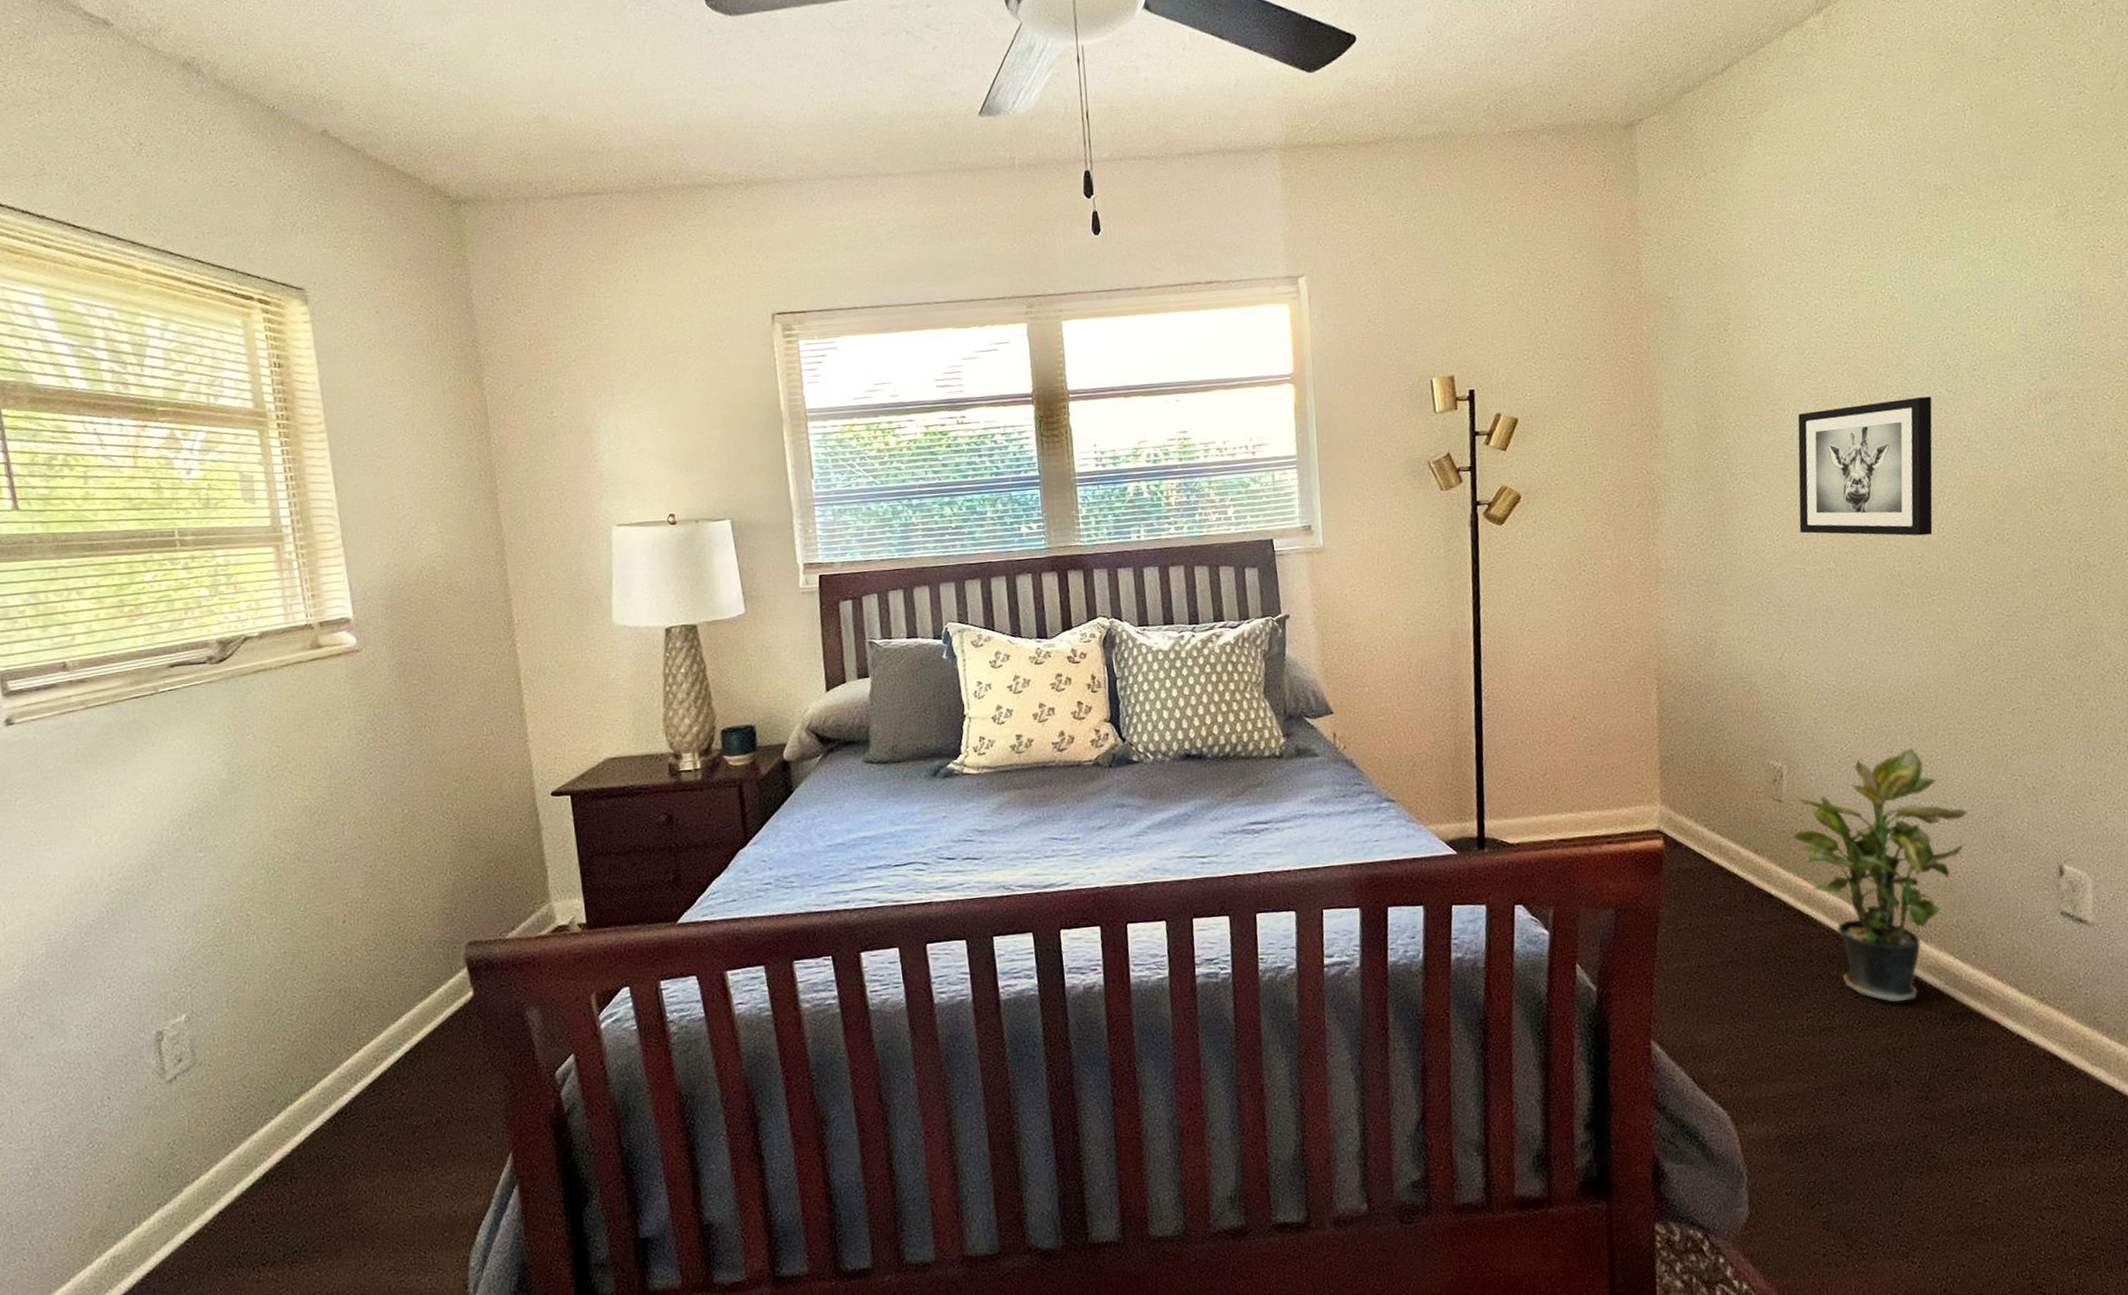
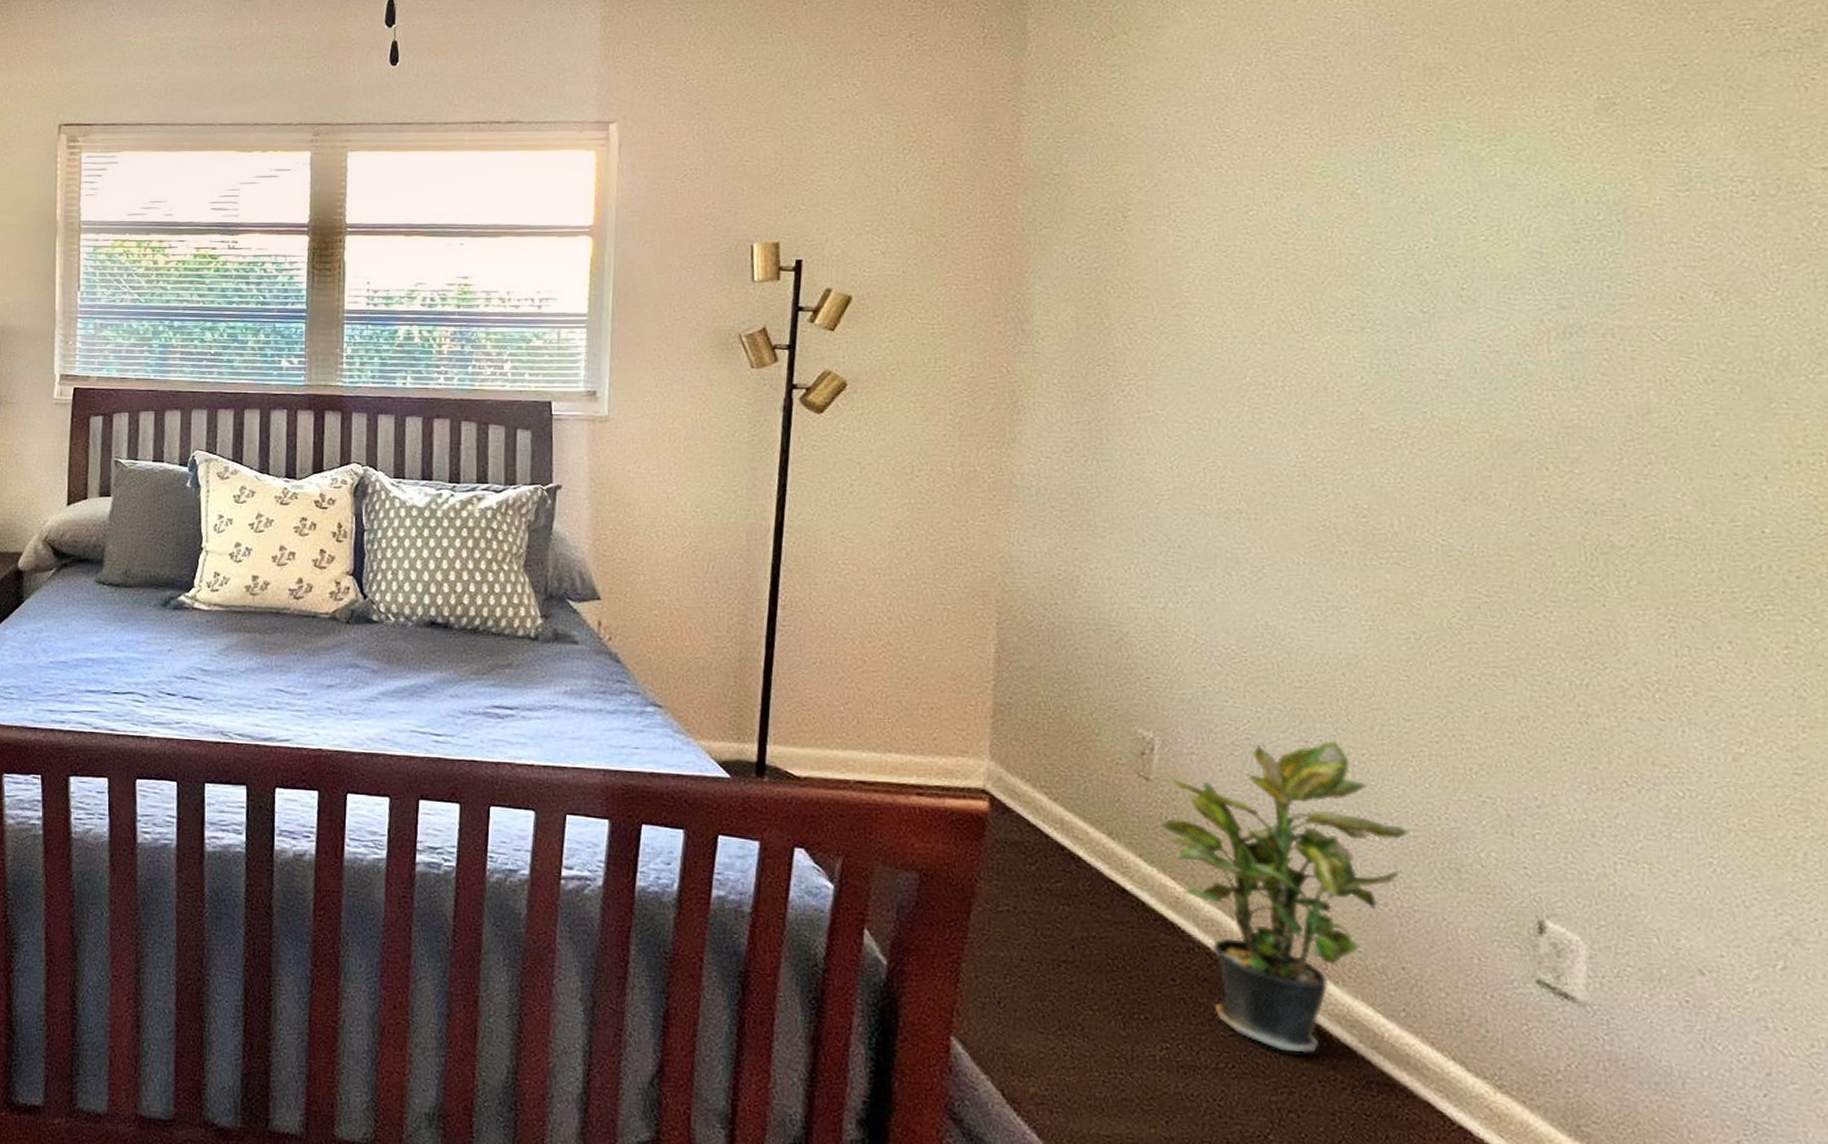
wall art: present [1797,396,1933,536] -> none [1202,316,1399,484]

